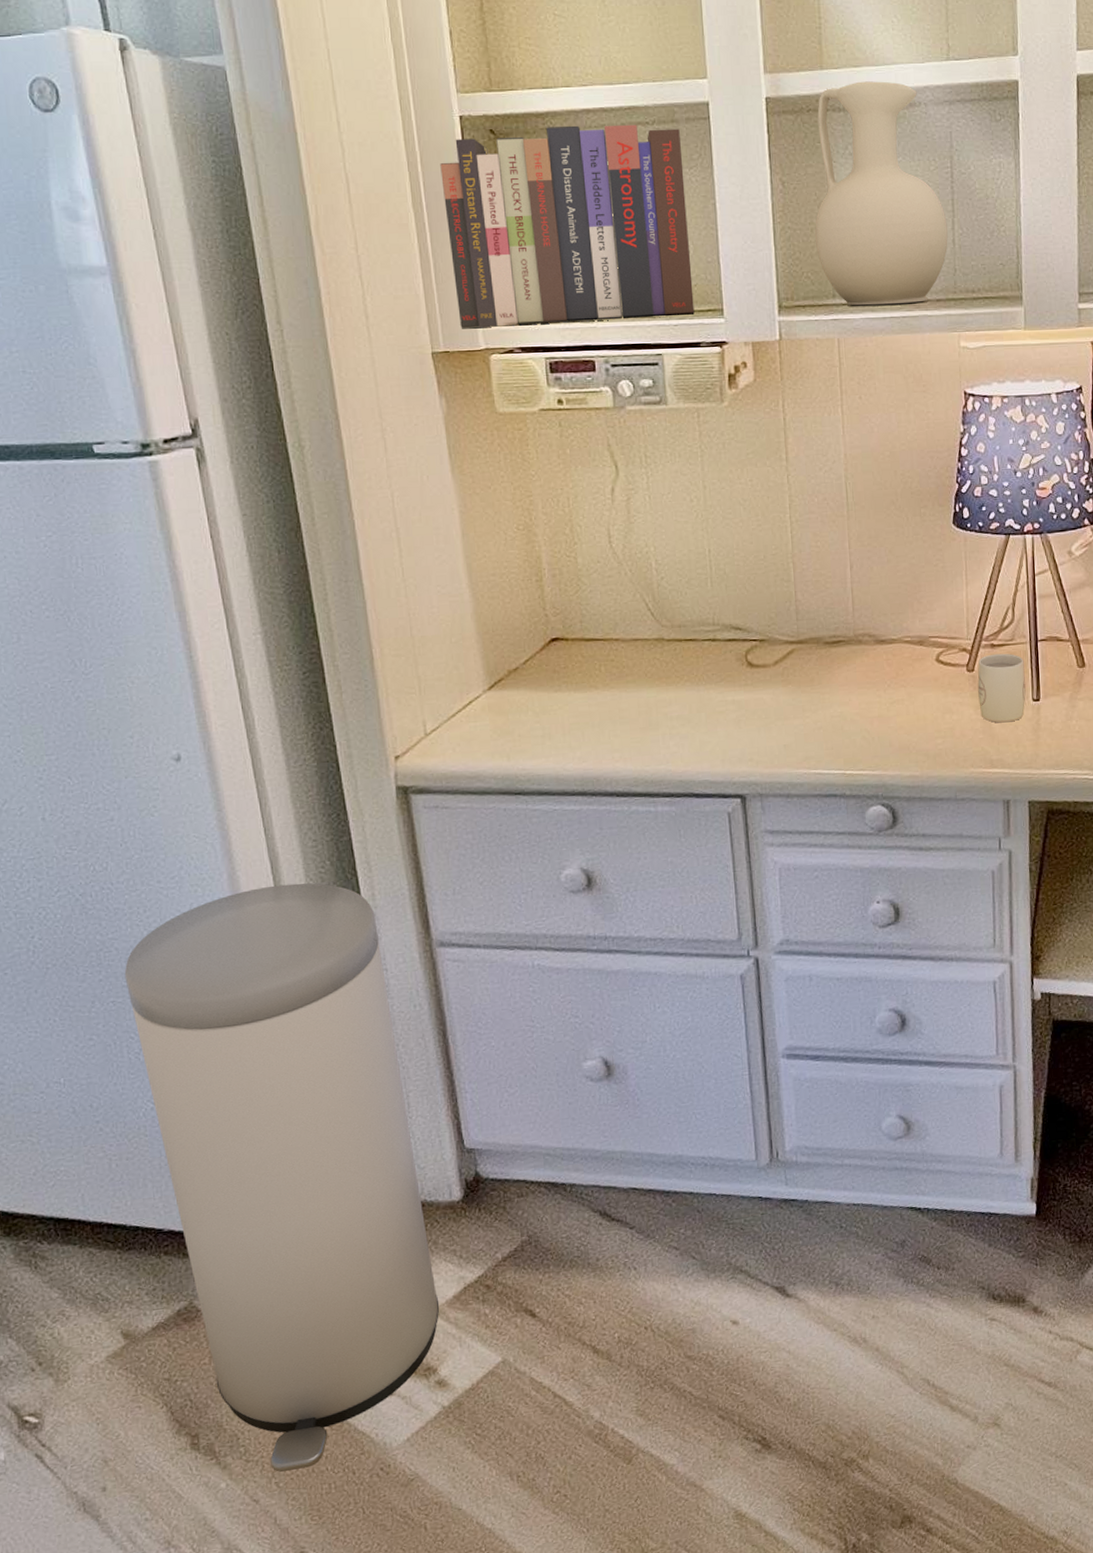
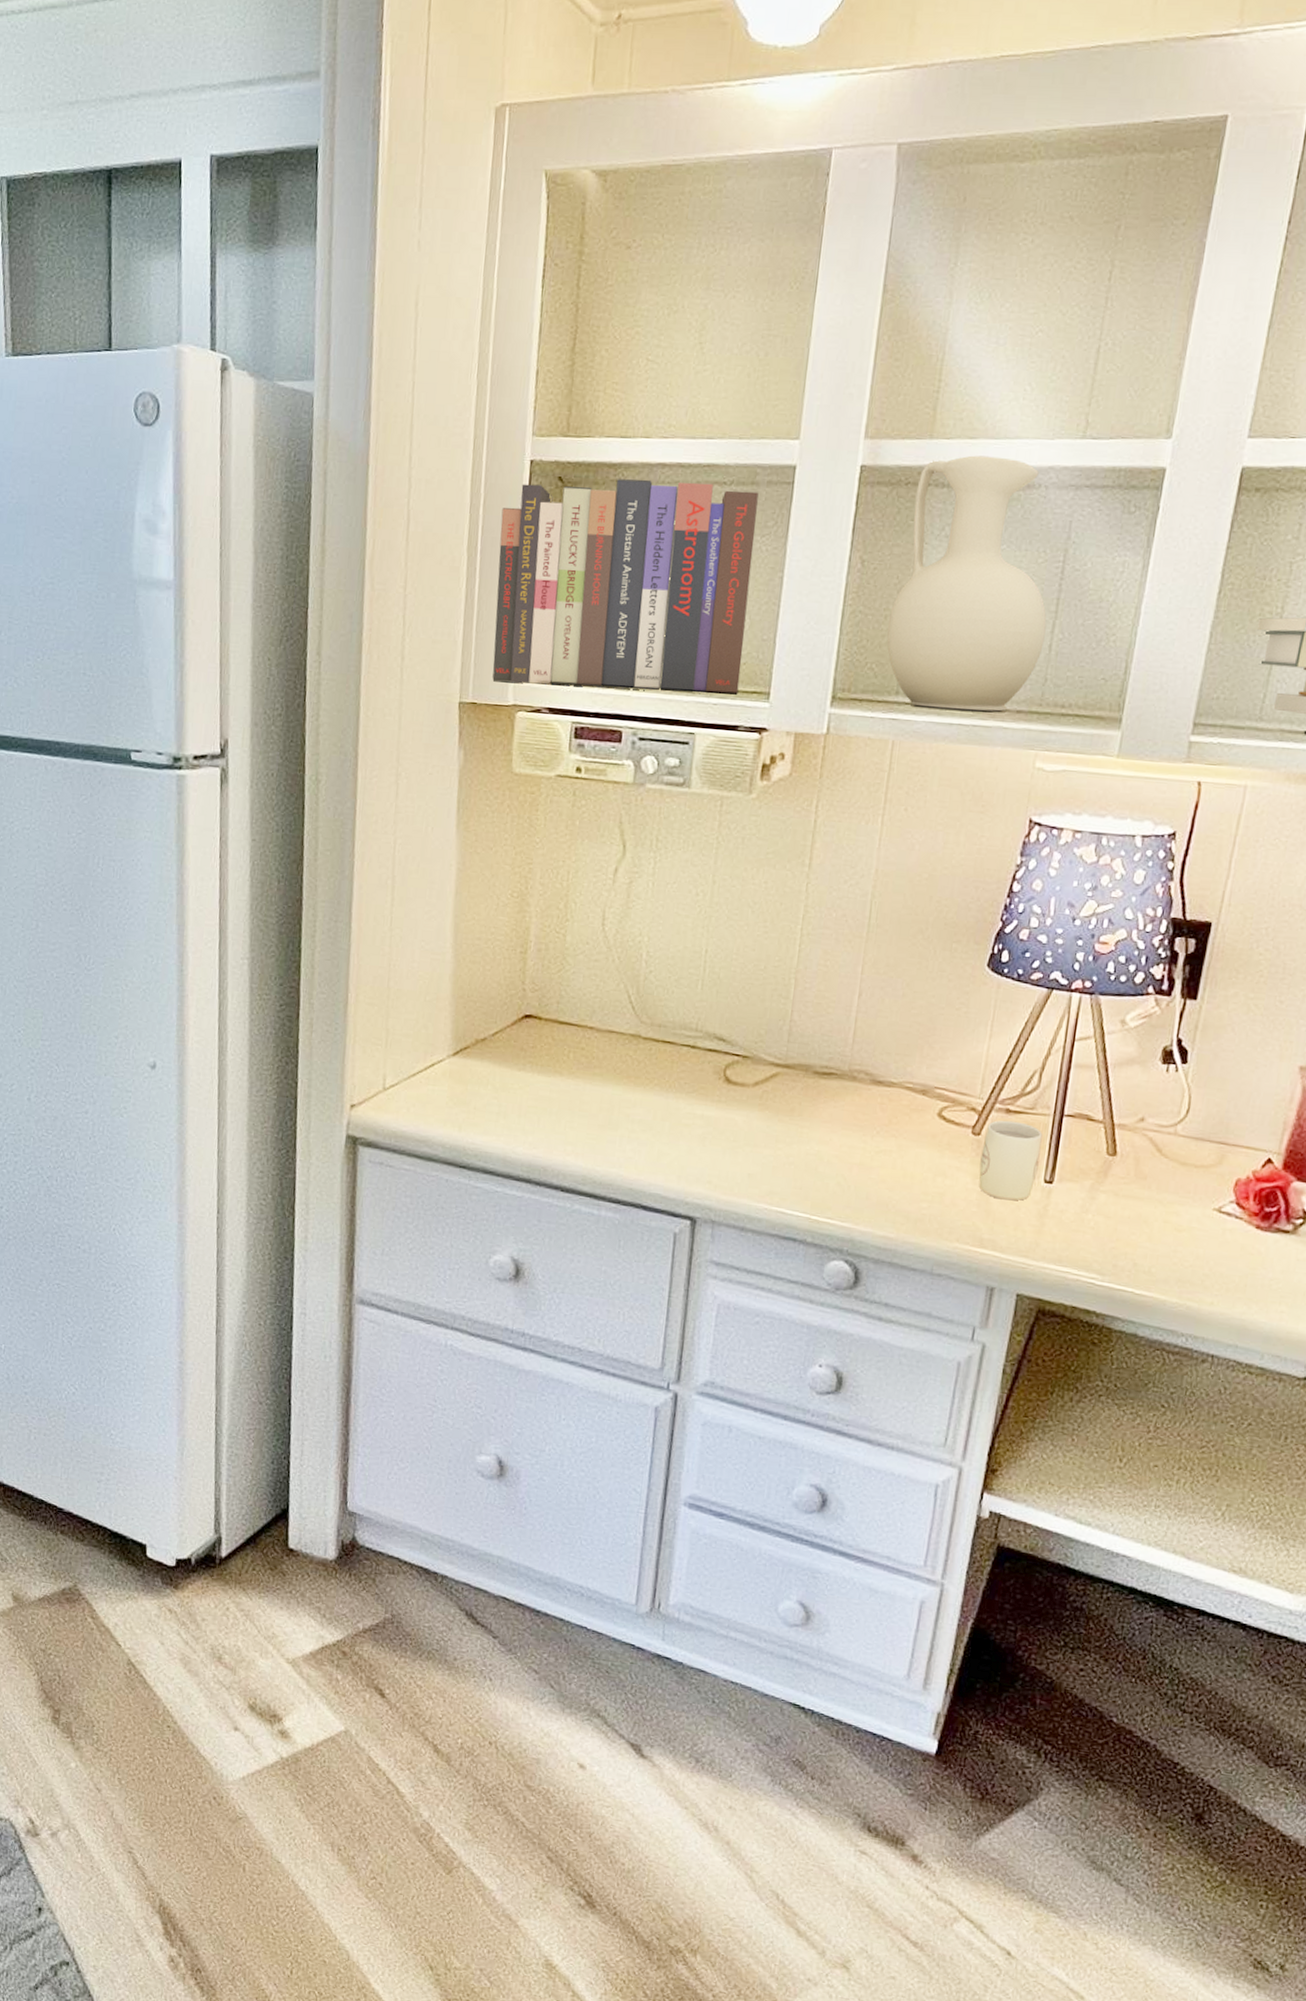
pedal bin: present [124,883,439,1472] -> none [71,1206,305,1774]

